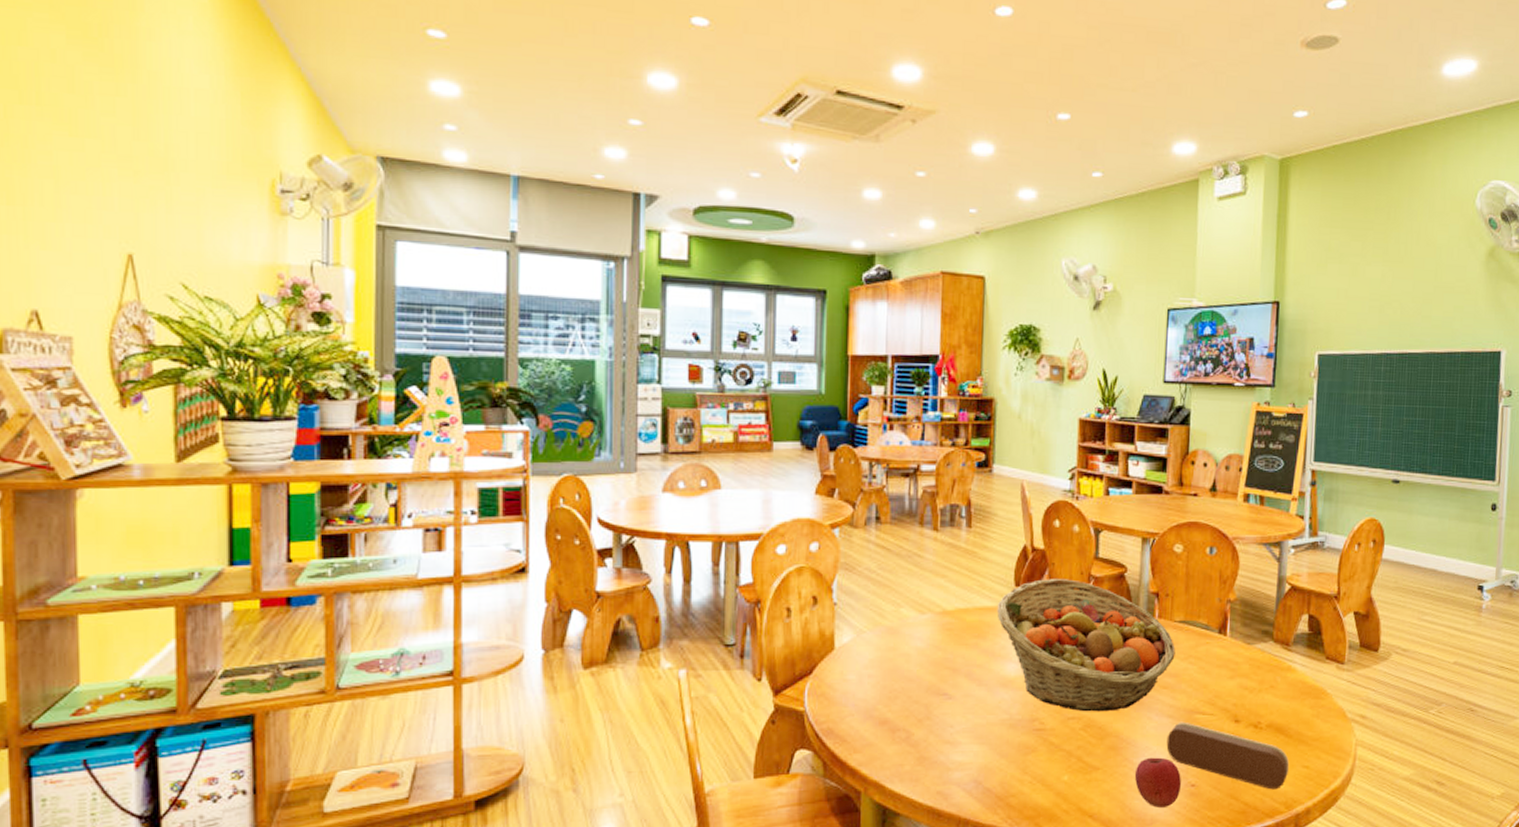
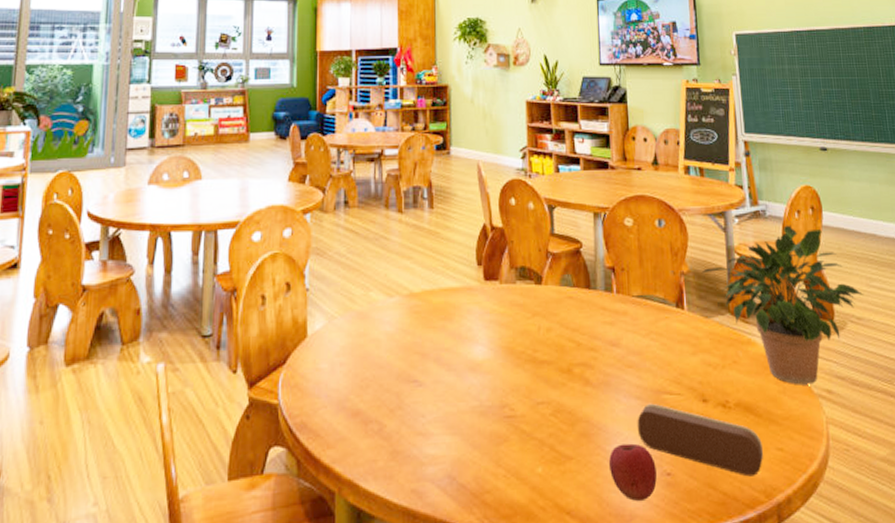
fruit basket: present [996,579,1176,712] -> none [461,256,637,396]
potted plant: none [1248,557,1414,710] -> present [701,225,864,385]

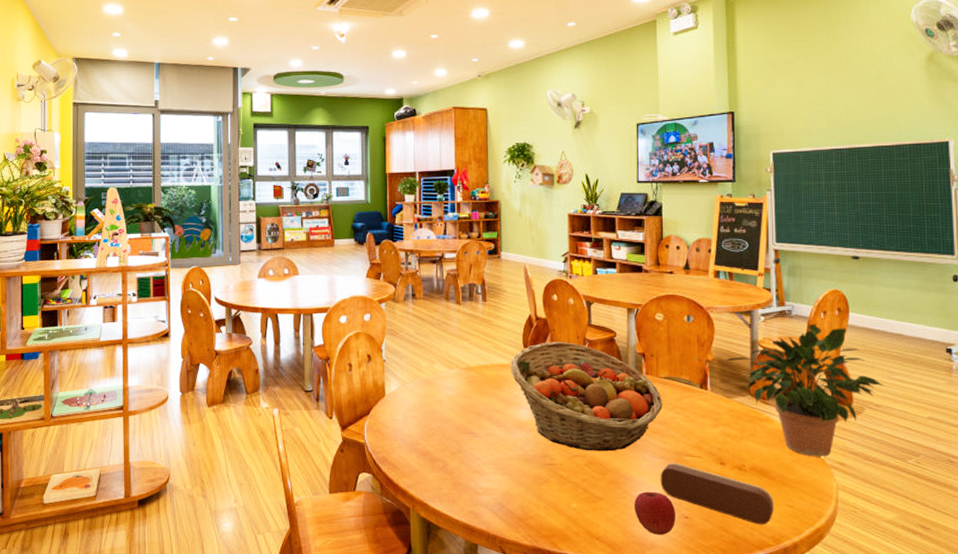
fruit basket: none [461,256,637,396] -> present [510,342,663,452]

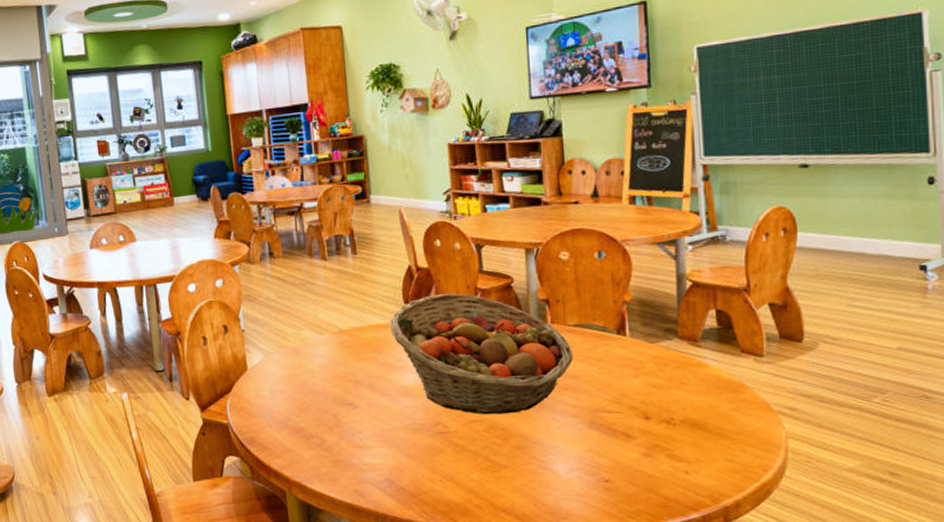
apple: present [633,491,675,535] -> none [543,455,594,502]
pencil case: present [660,463,775,525] -> none [573,421,712,484]
potted plant: present [725,324,885,457] -> none [646,248,843,403]

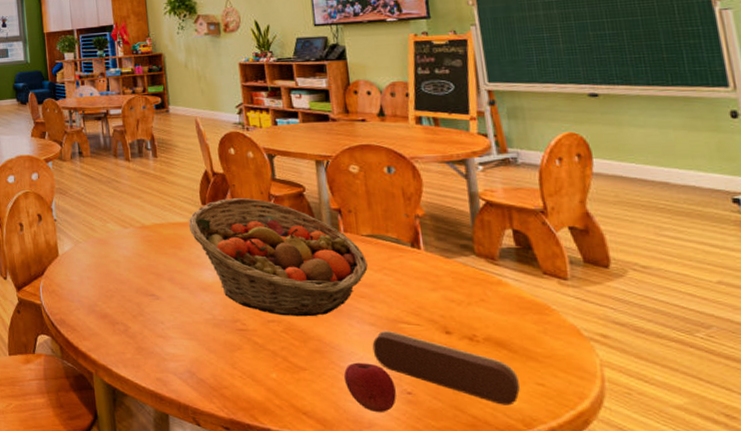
apple: none [543,455,594,502] -> present [343,362,397,412]
pencil case: none [573,421,712,484] -> present [372,331,521,406]

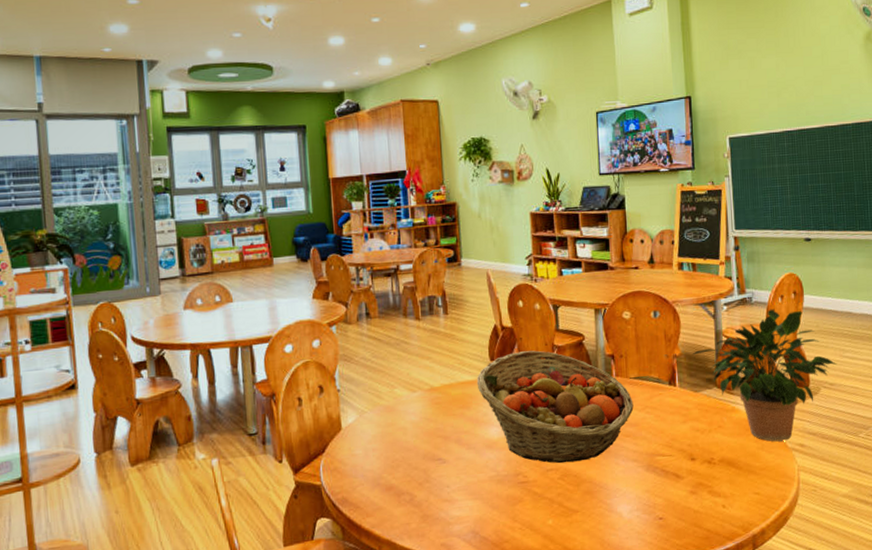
apple: present [343,362,397,412] -> none [609,496,651,541]
pencil case: present [372,331,521,406] -> none [634,464,743,516]
potted plant: none [439,172,652,328] -> present [692,309,837,442]

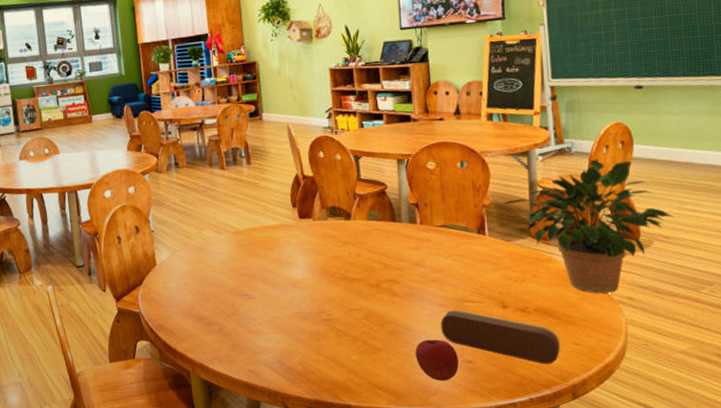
fruit basket: present [476,350,634,464] -> none [279,198,440,304]
apple: none [609,496,651,541] -> present [415,339,459,381]
pencil case: none [634,464,743,516] -> present [440,310,561,364]

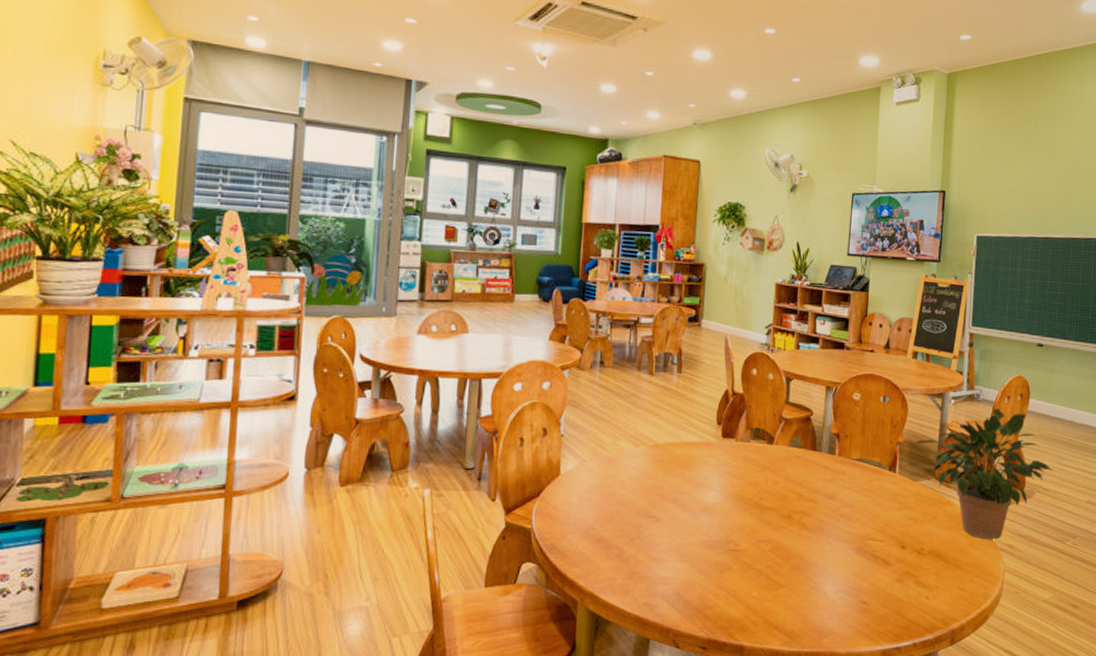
apple: present [415,339,459,381] -> none [814,577,855,621]
pencil case: present [440,310,561,364] -> none [842,548,947,608]

